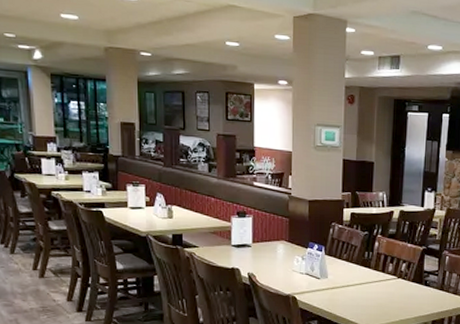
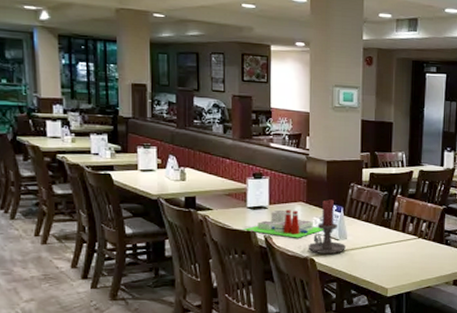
architectural model: none [227,248,305,276] -> present [243,209,323,238]
candle holder: none [290,239,328,292] -> present [308,199,347,254]

